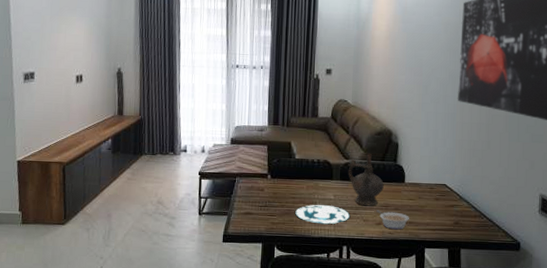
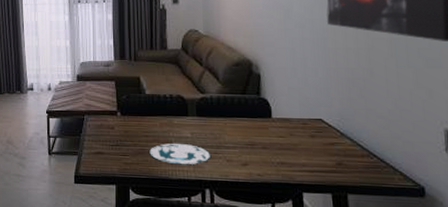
ceremonial vessel: present [348,153,384,206] -> none [204,86,247,145]
legume: present [376,210,409,230] -> none [241,149,281,172]

